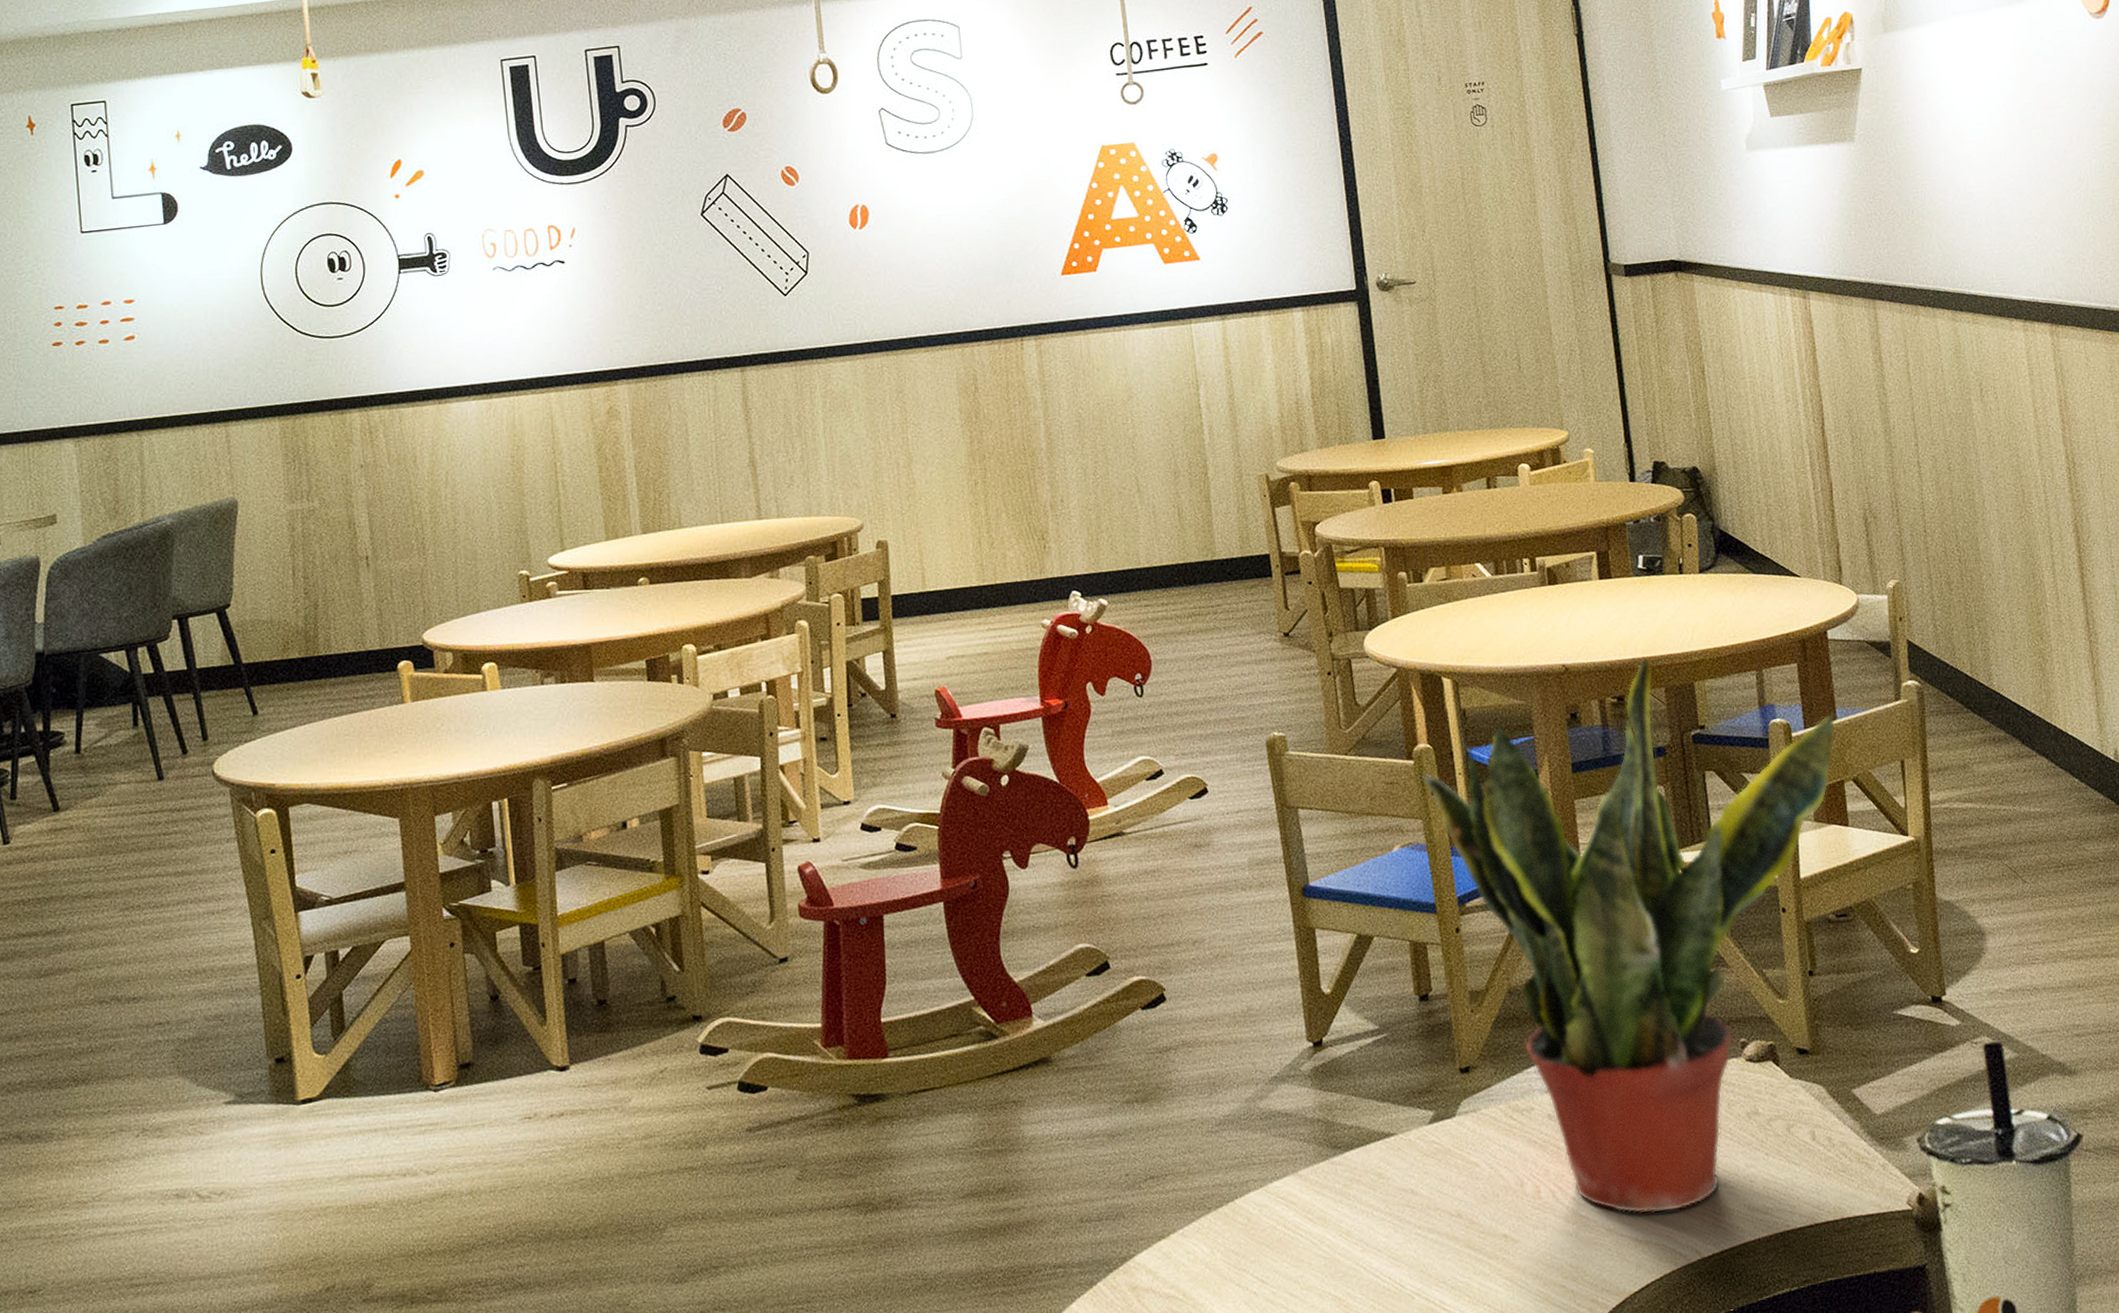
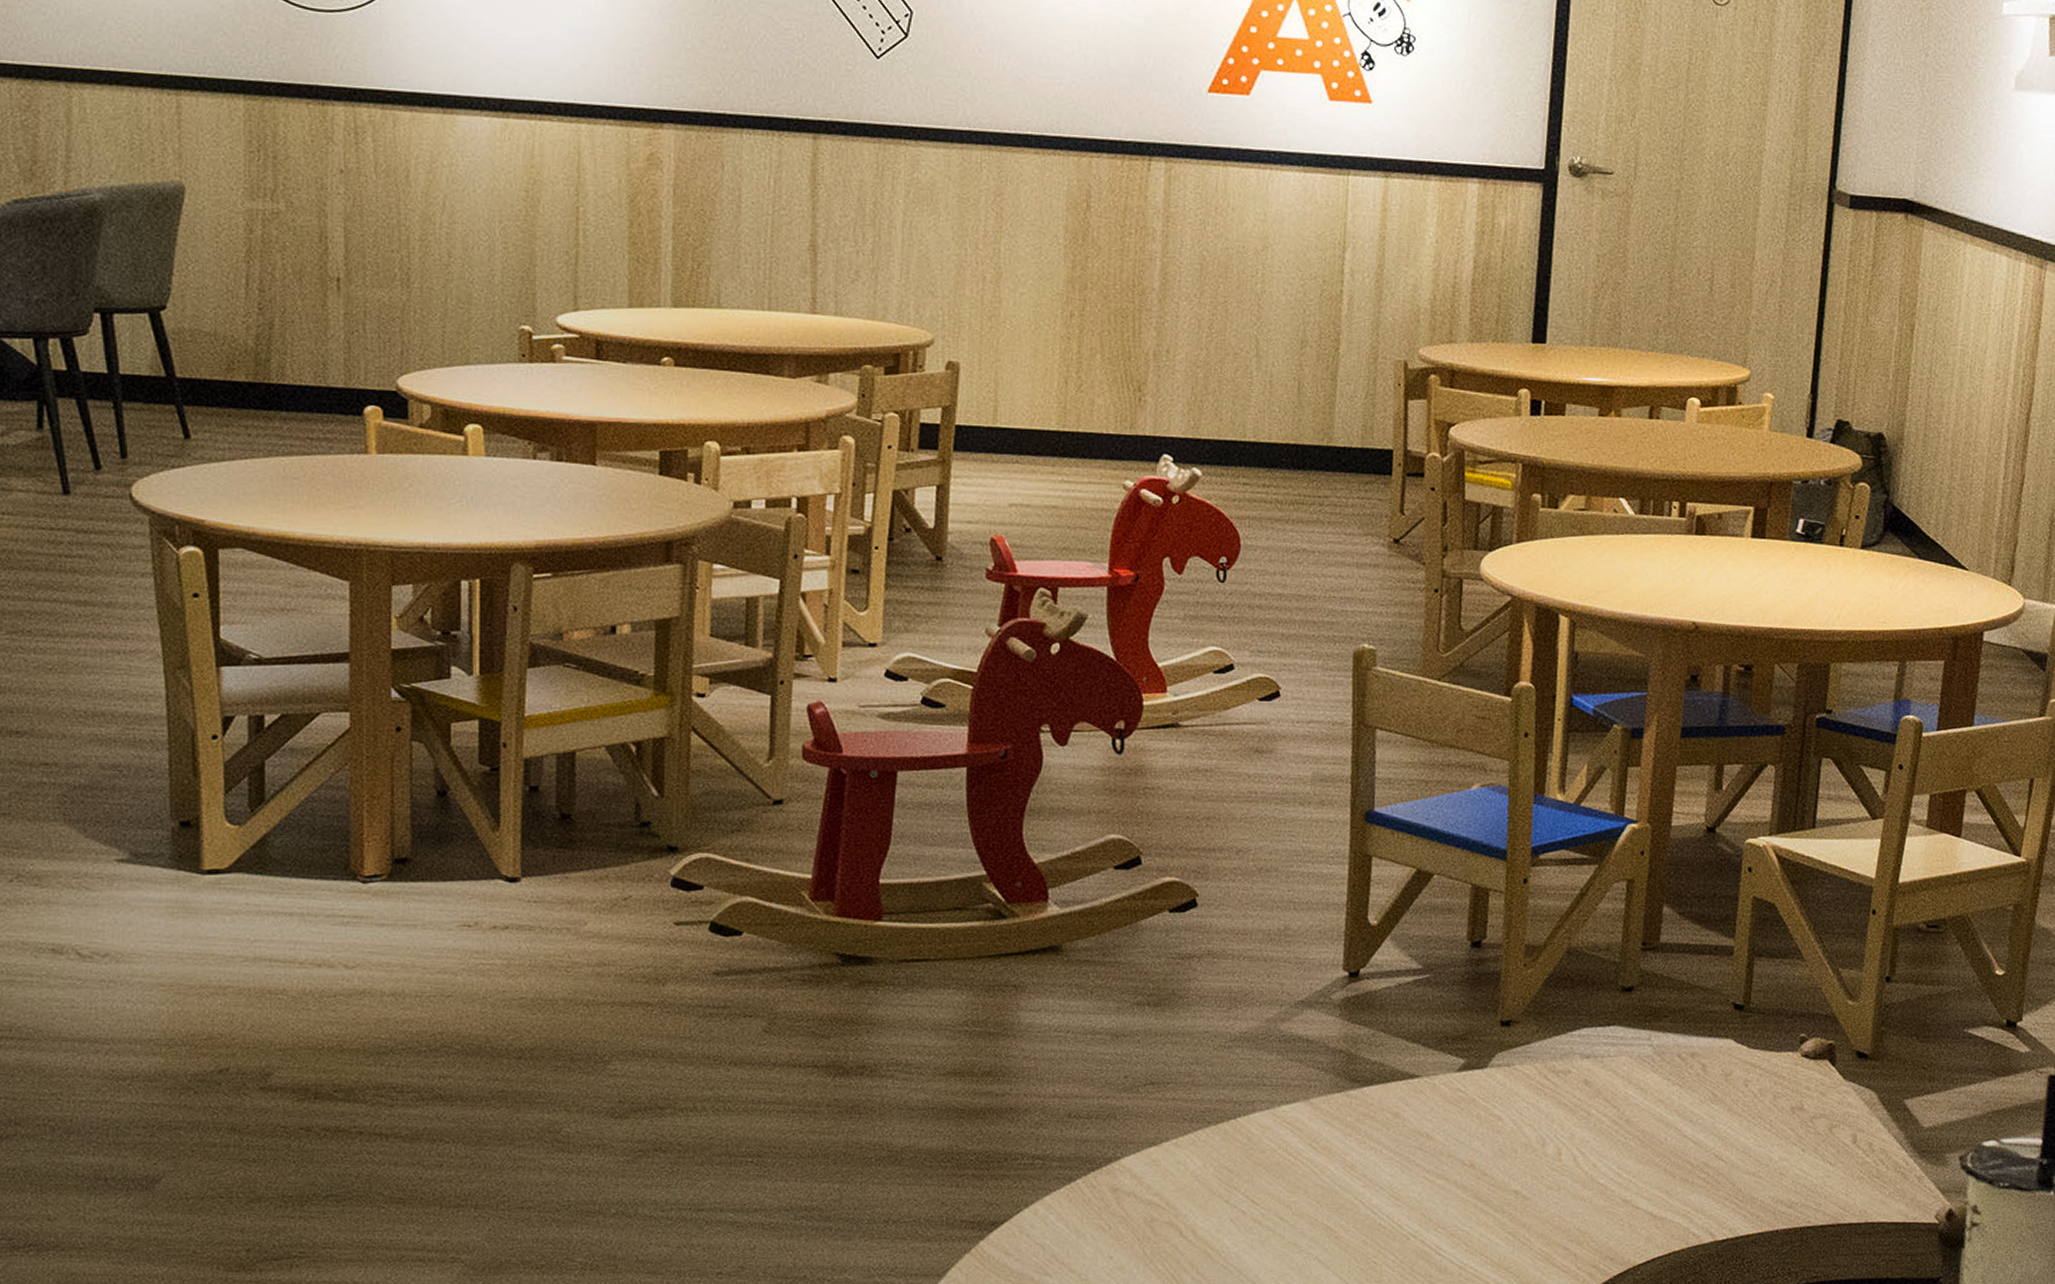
potted plant: present [1421,656,1836,1214] -> none [1517,628,1972,1192]

